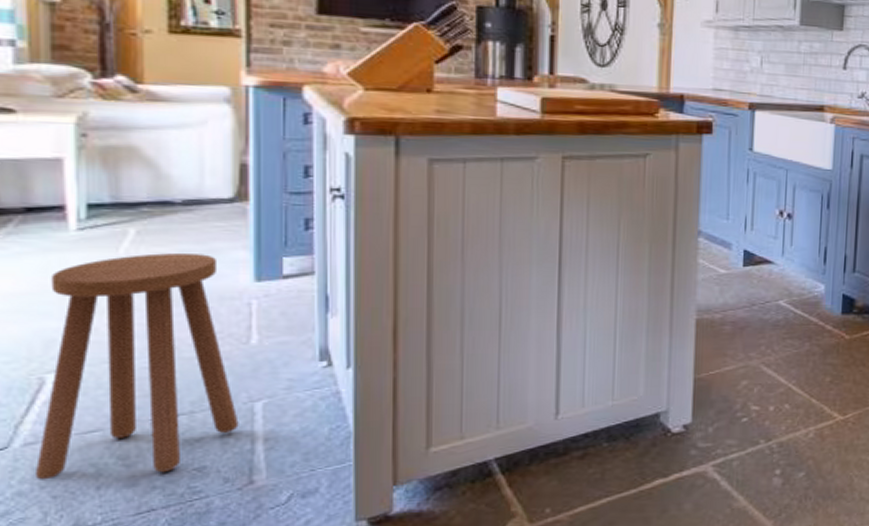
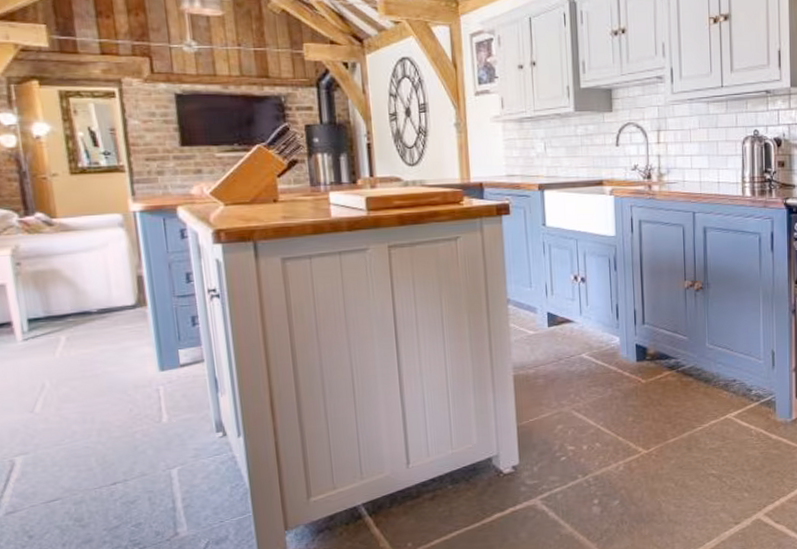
stool: present [34,253,239,480] -> none [8,352,162,541]

